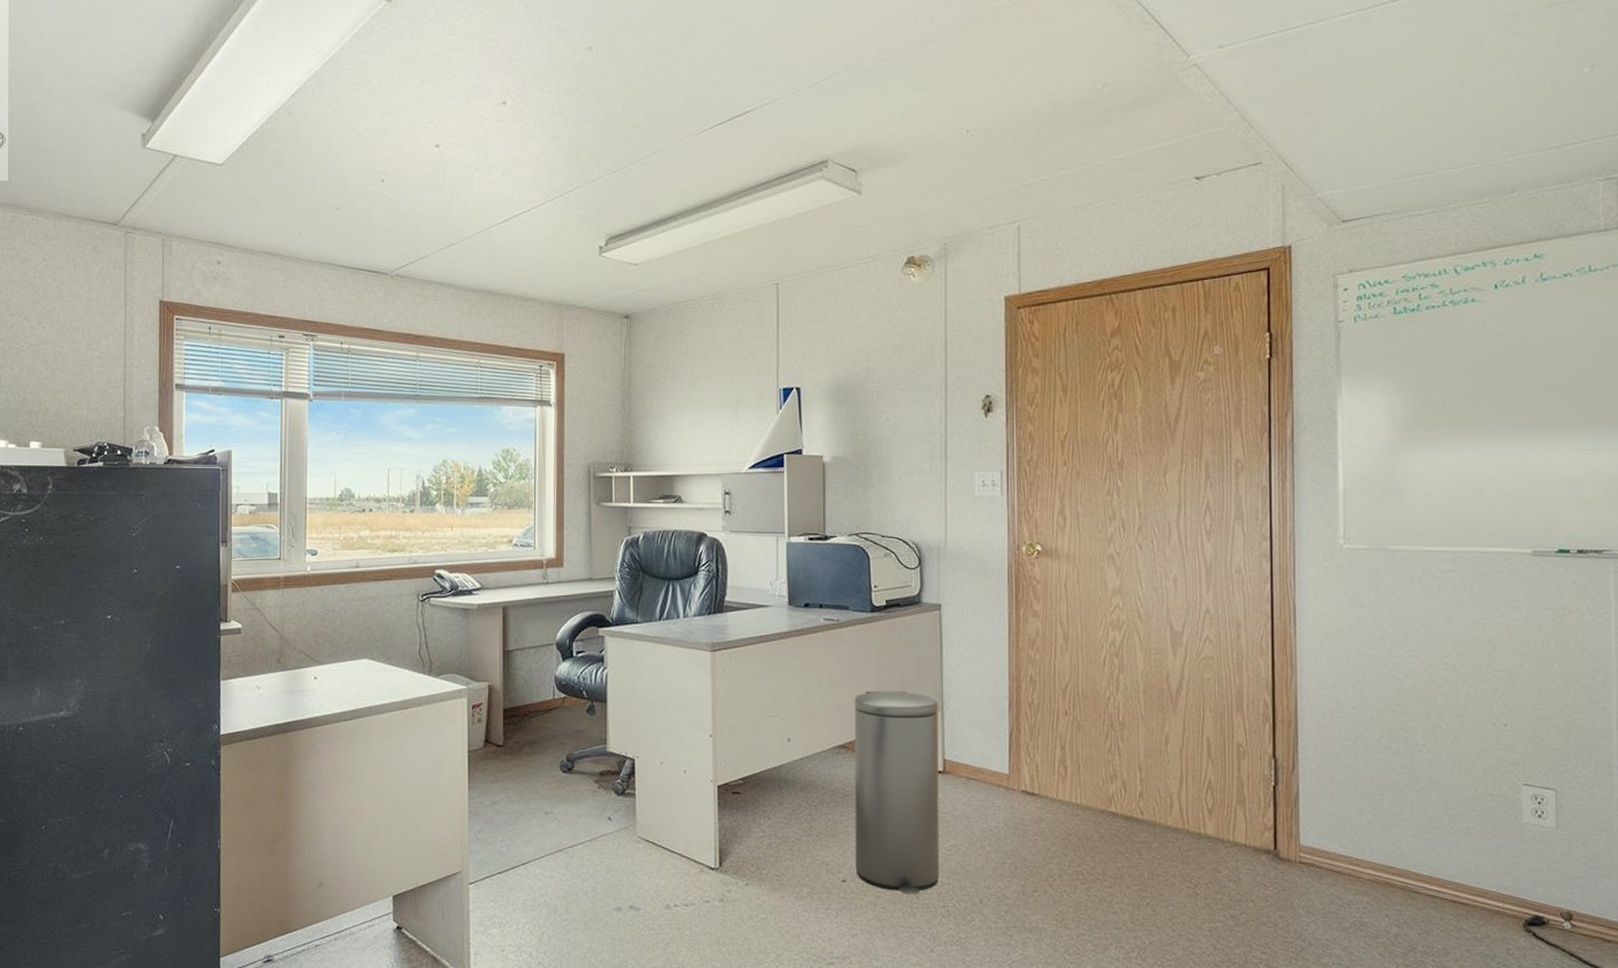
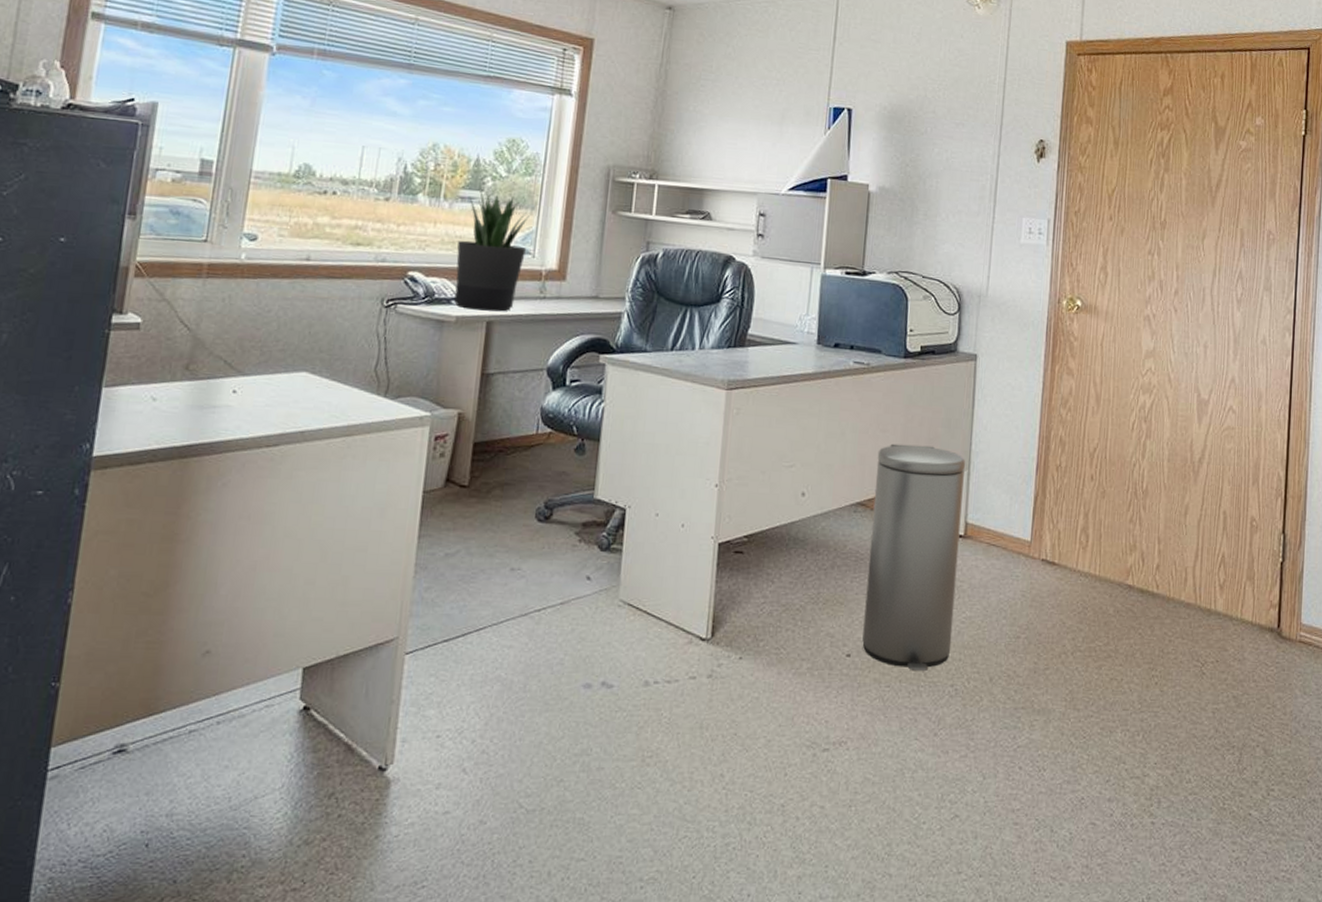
planter: none [472,492,527,598] -> present [454,185,529,312]

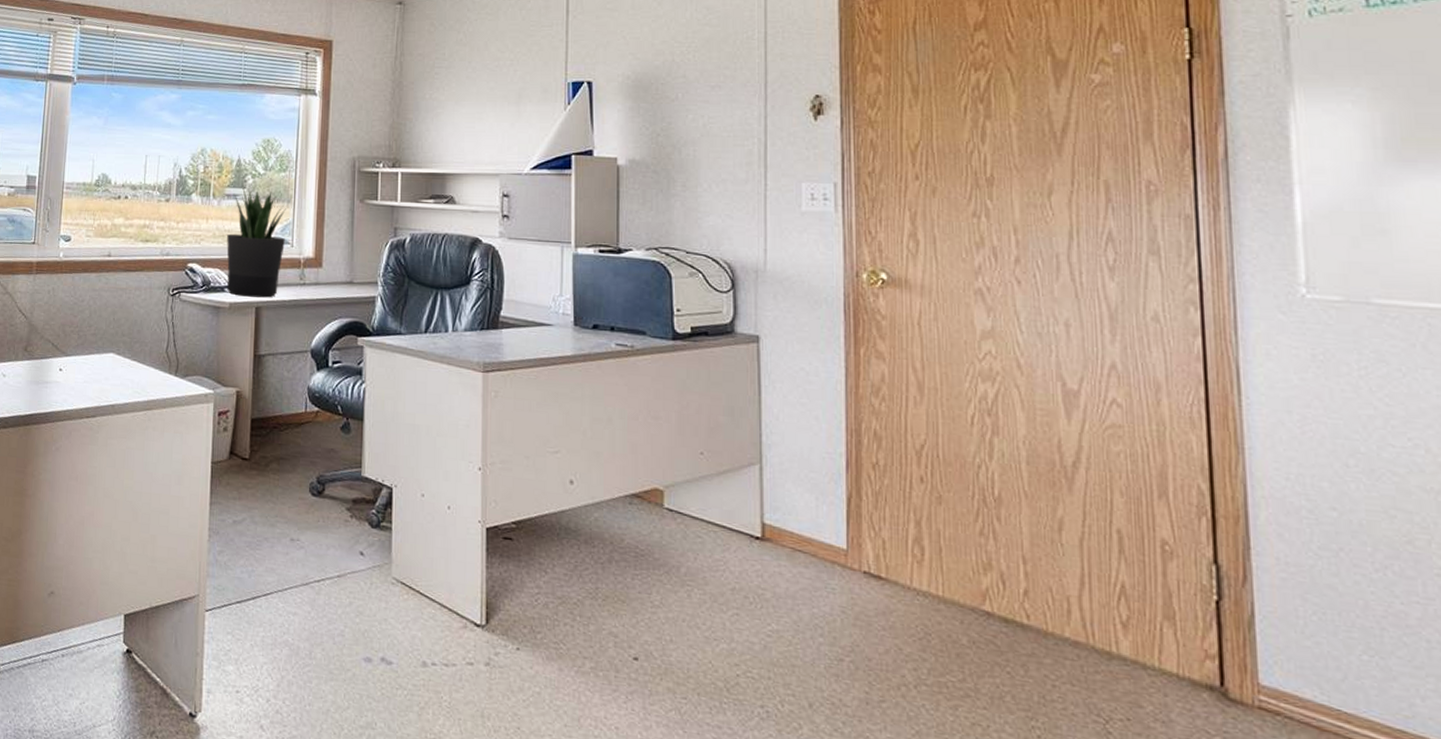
pedal bin: present [862,443,966,672] -> none [650,432,757,687]

